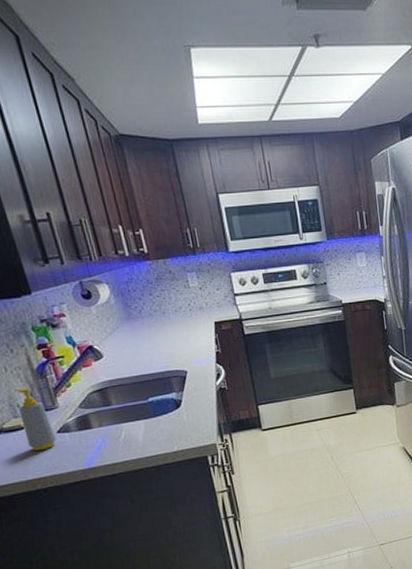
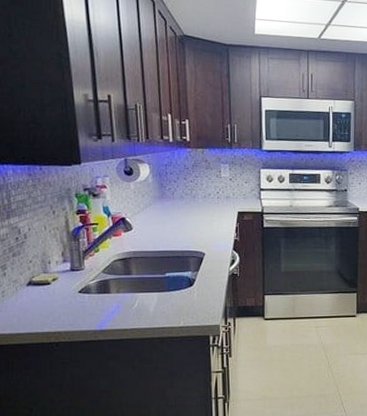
soap bottle: present [14,387,57,451] -> none [49,247,77,306]

